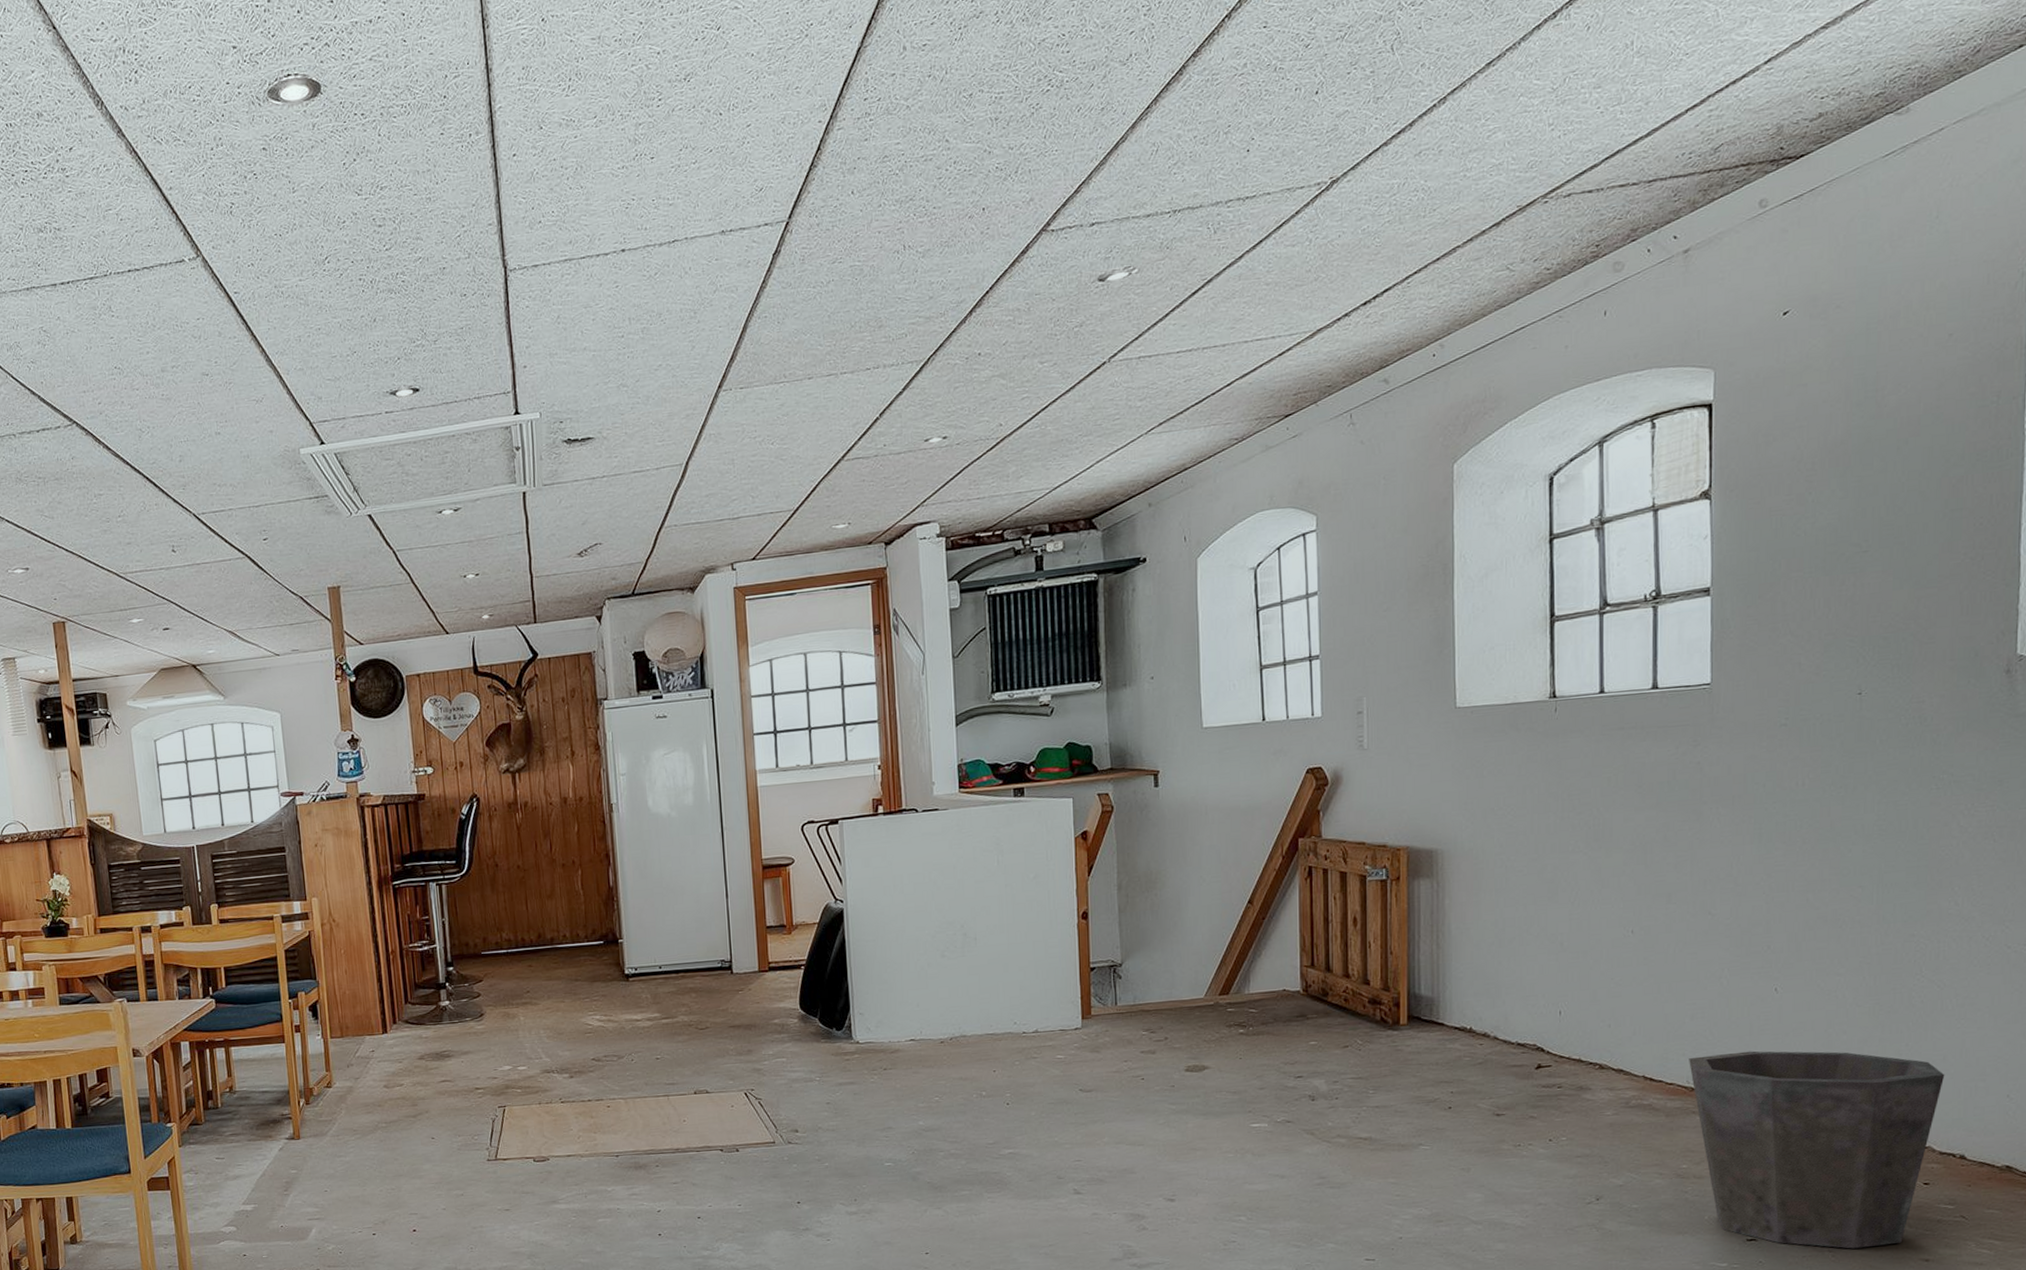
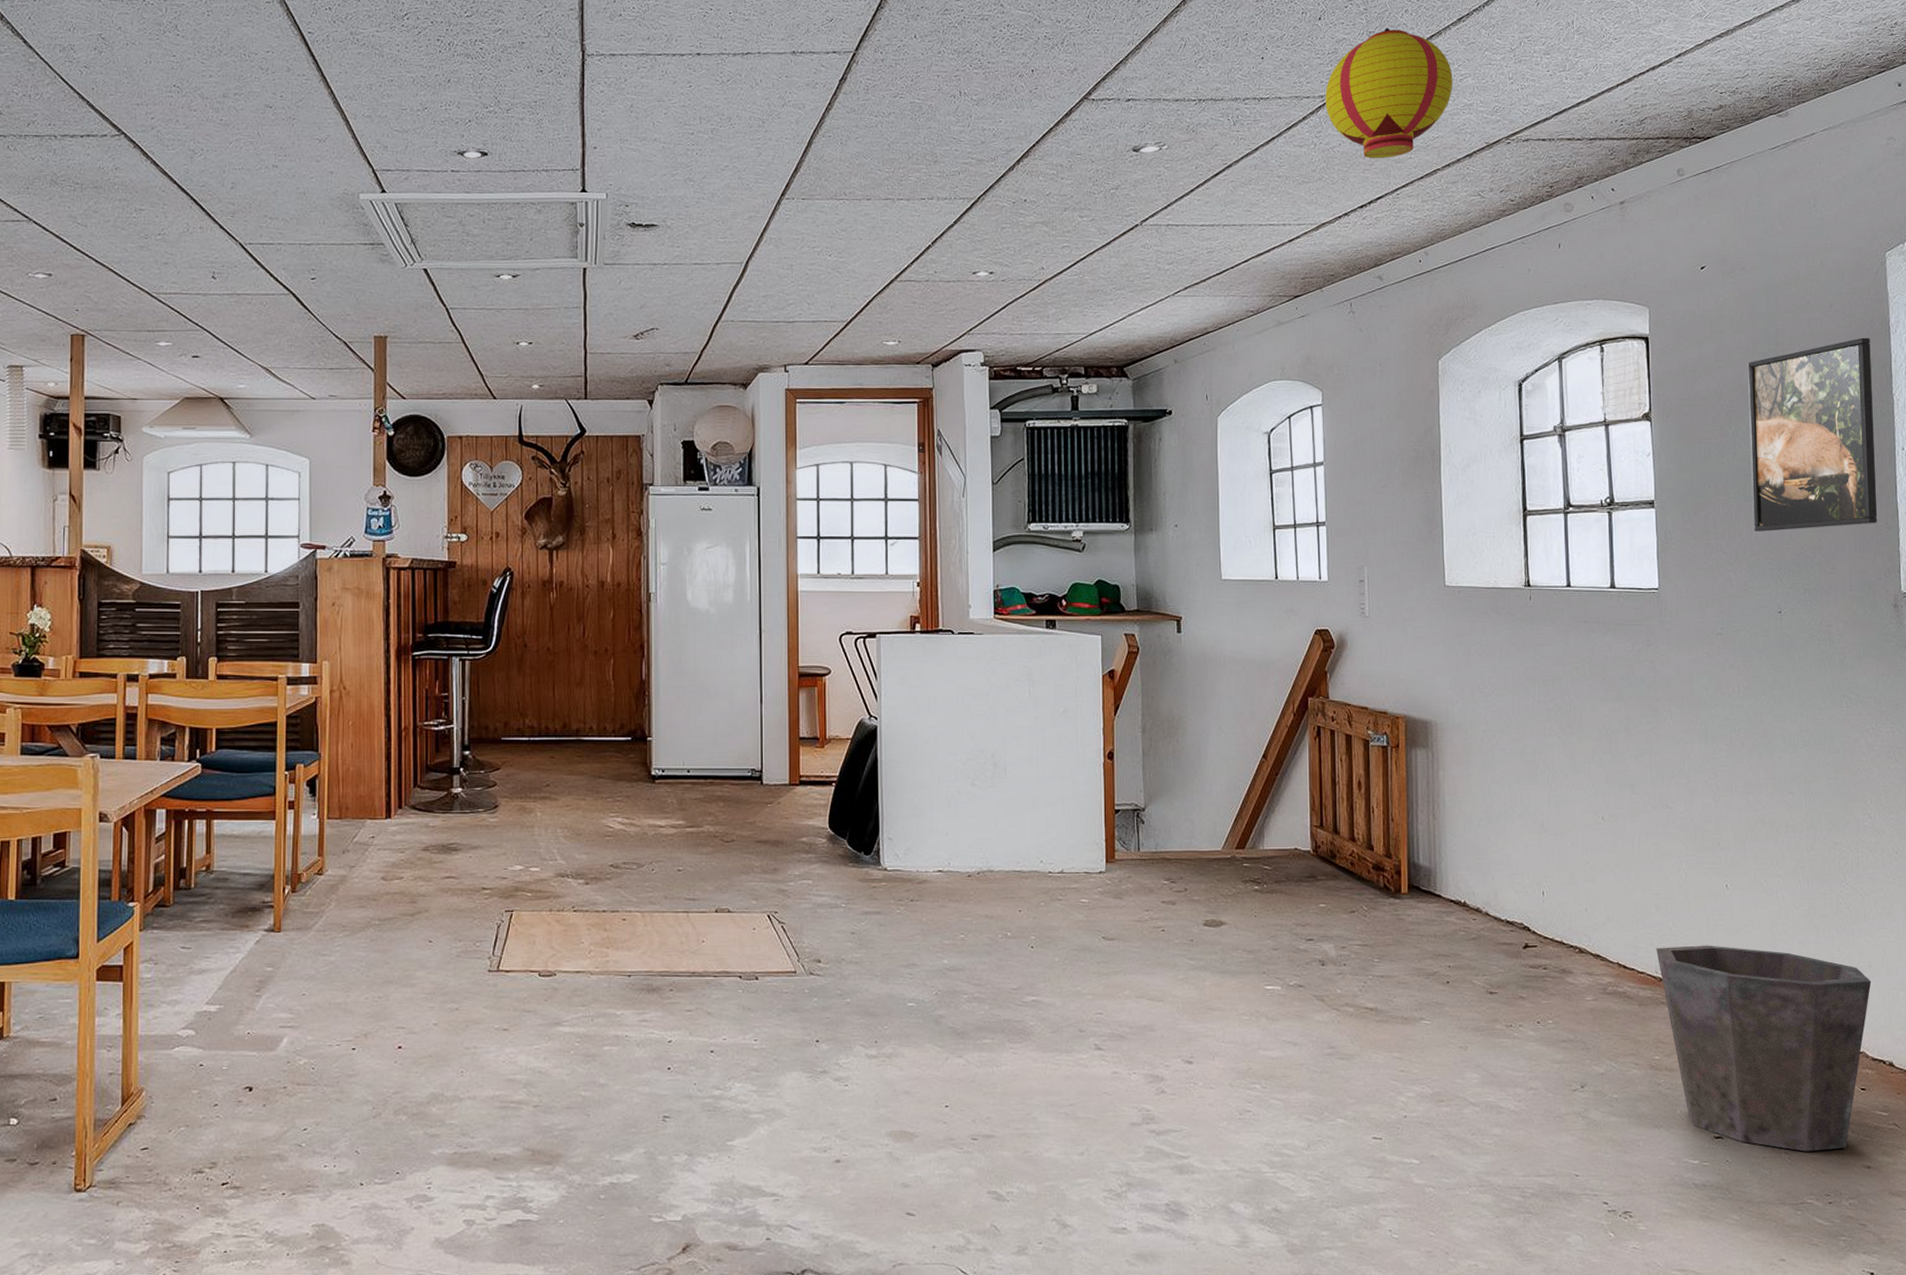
paper lantern: none [1323,89,1479,247] -> present [1325,28,1453,159]
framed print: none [1833,366,2000,607] -> present [1747,337,1878,531]

